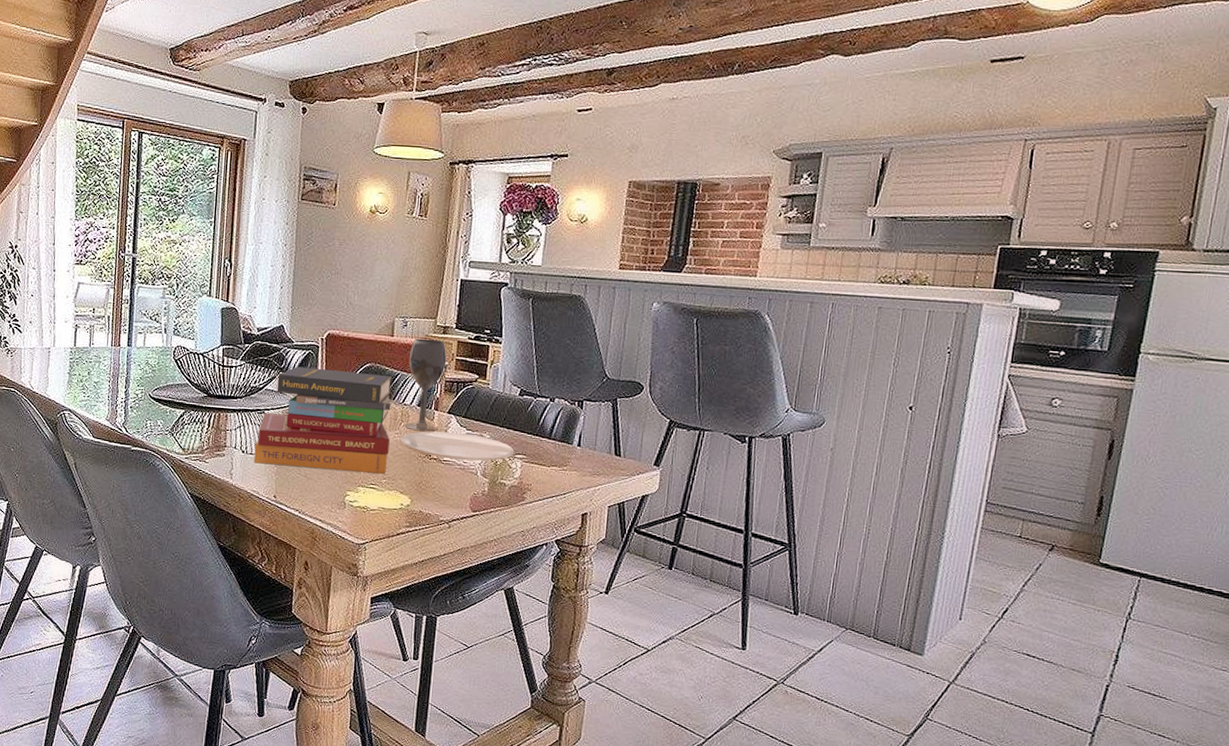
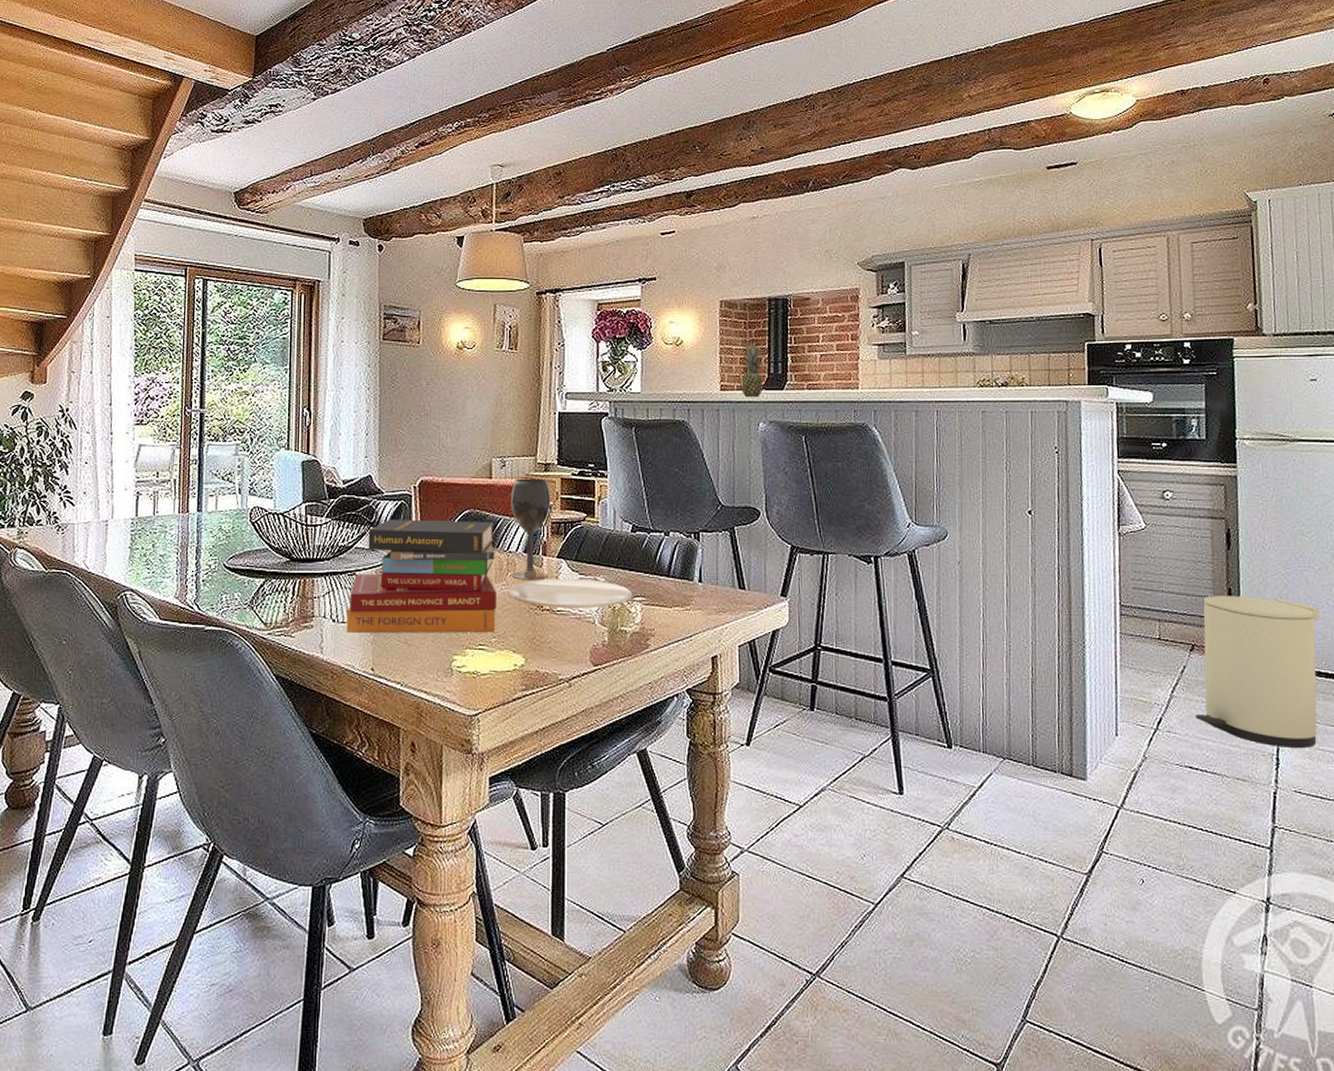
fruit: none [640,224,665,278] -> present [741,342,763,398]
pedal bin: none [1042,501,1191,649] -> present [1195,595,1320,748]

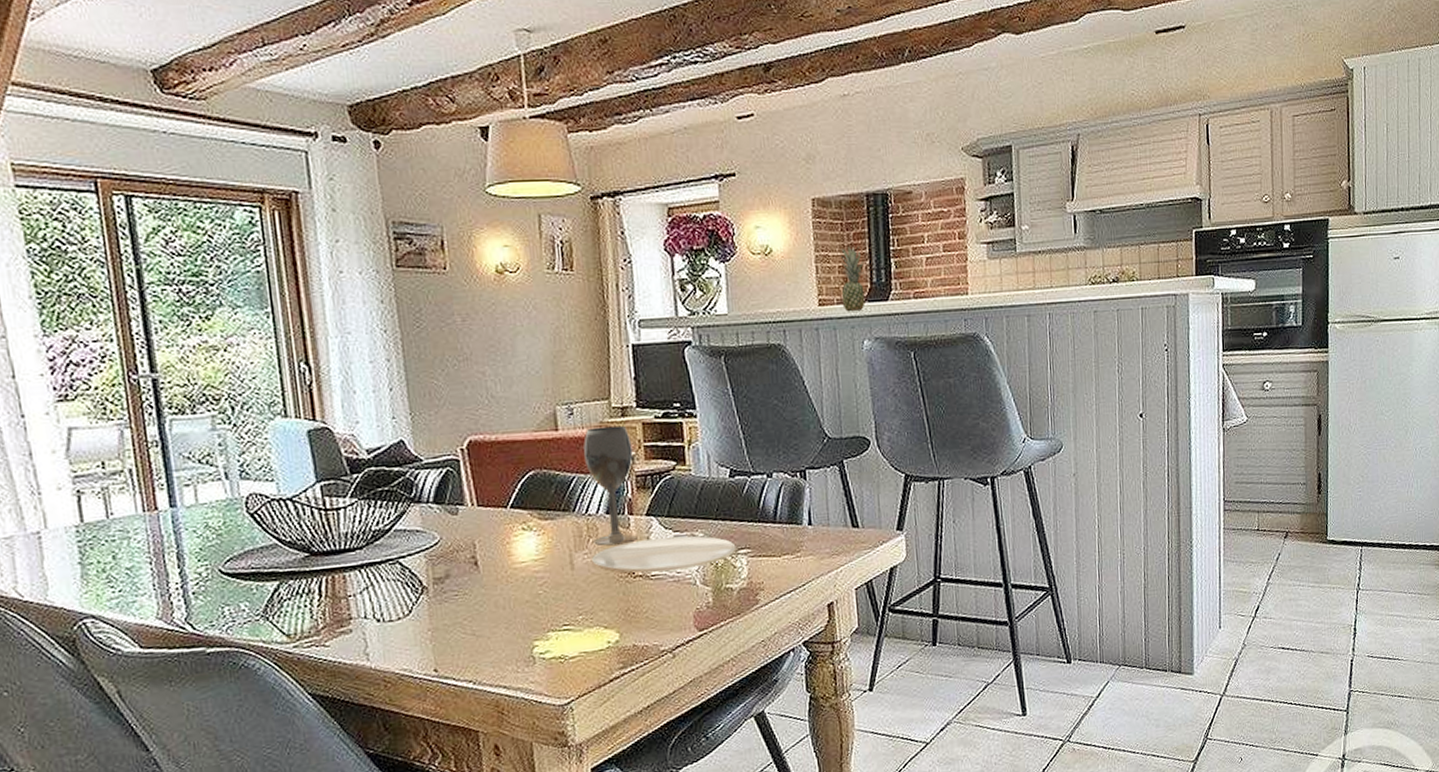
books: present [346,519,496,633] -> none [393,482,581,632]
pedal bin: present [1195,595,1320,748] -> none [1288,478,1394,618]

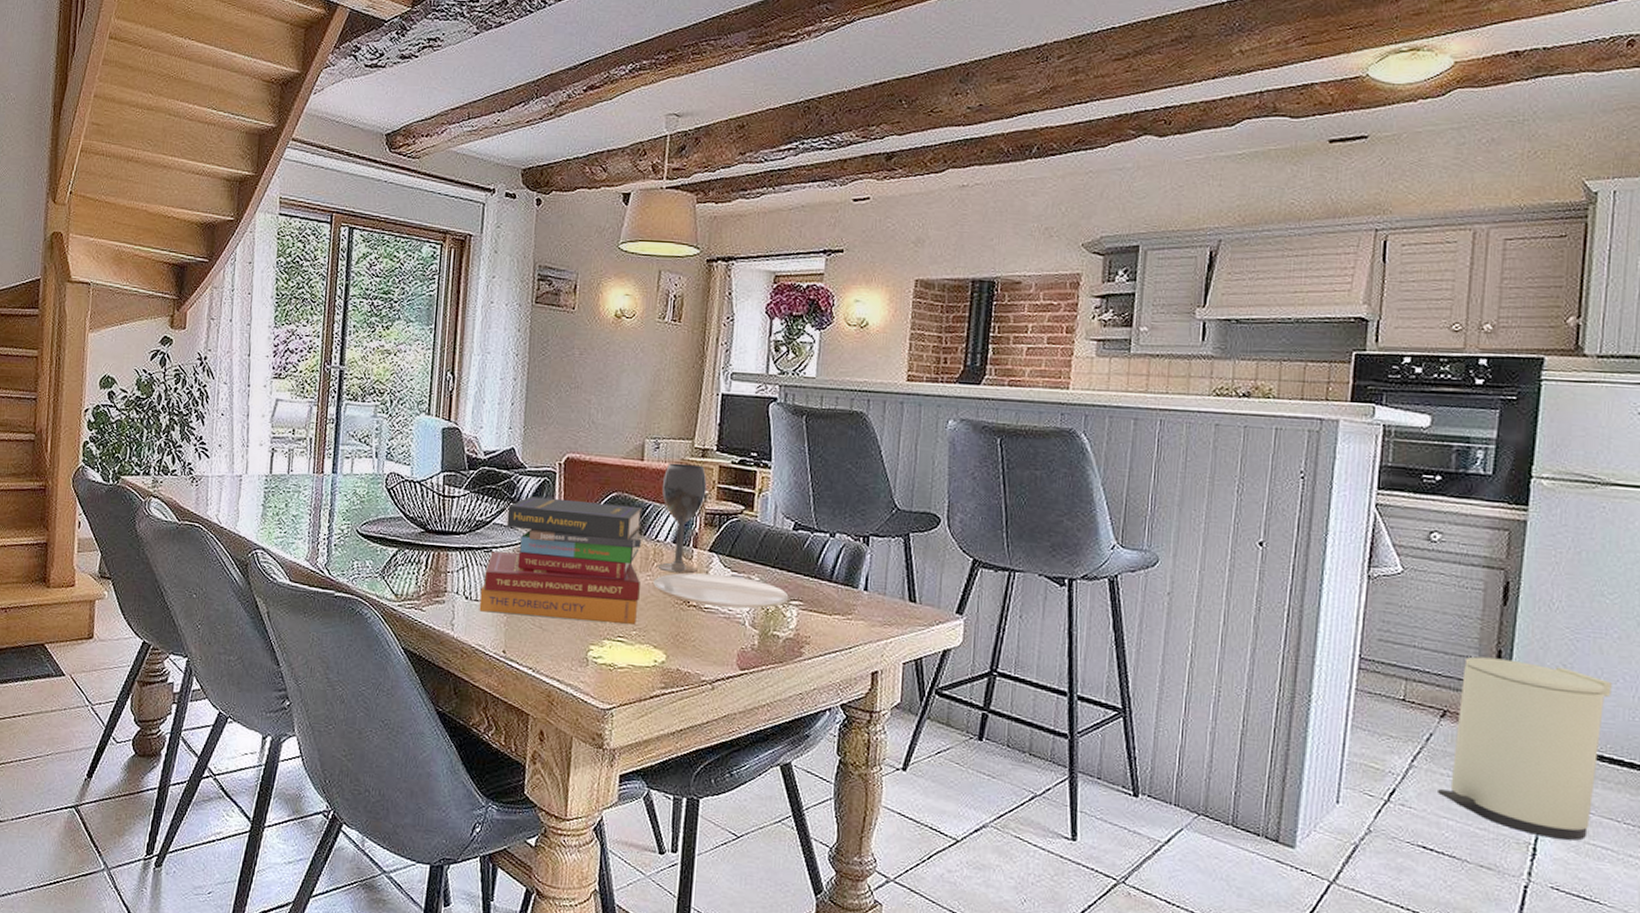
books: none [393,482,581,632] -> present [479,496,643,624]
fruit: present [840,246,865,312] -> none [931,328,960,392]
pedal bin: none [1288,478,1394,618] -> present [1438,656,1612,841]

